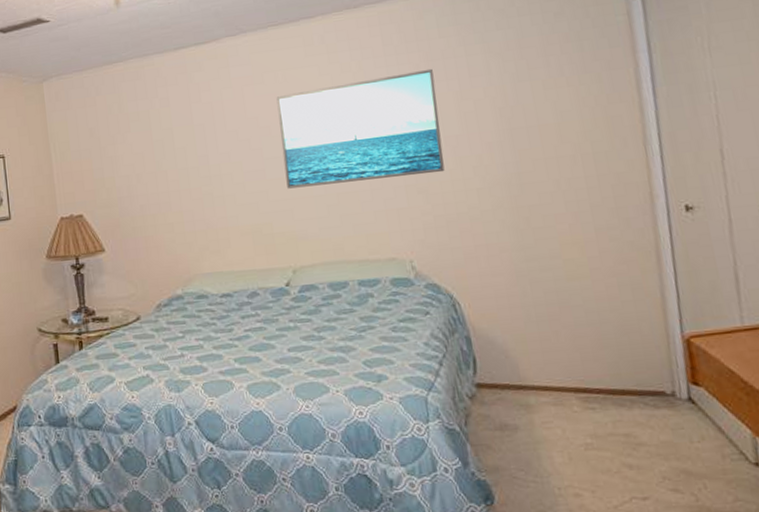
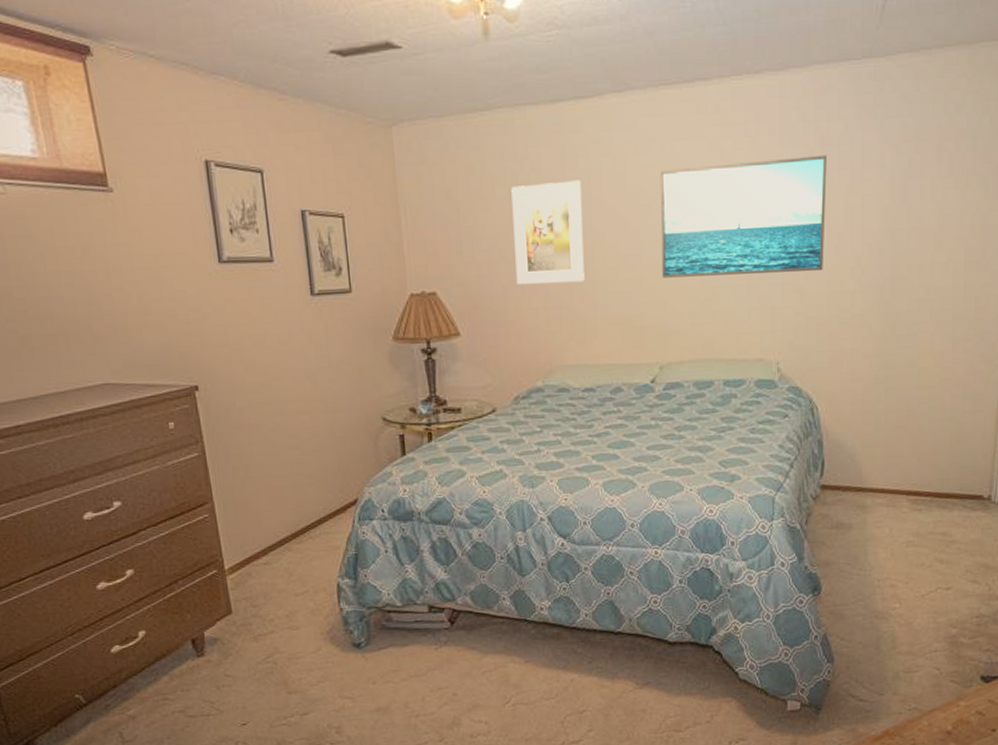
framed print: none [144,110,215,203] -> present [511,180,585,284]

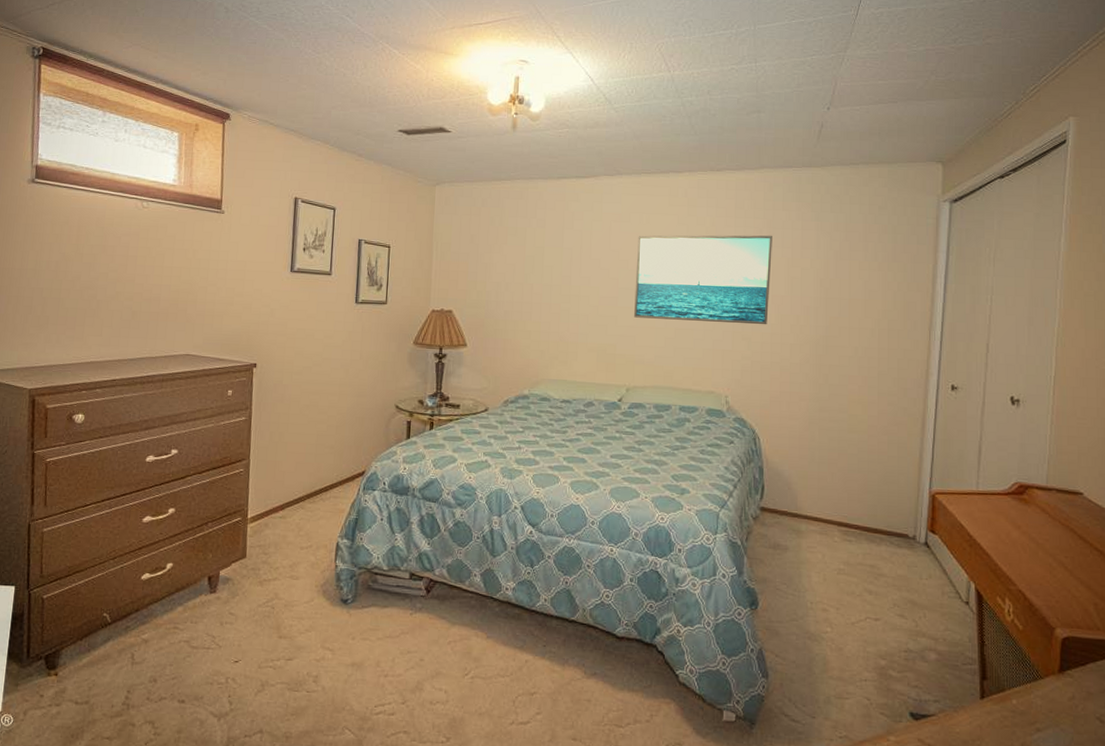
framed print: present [511,180,585,284] -> none [517,236,575,315]

